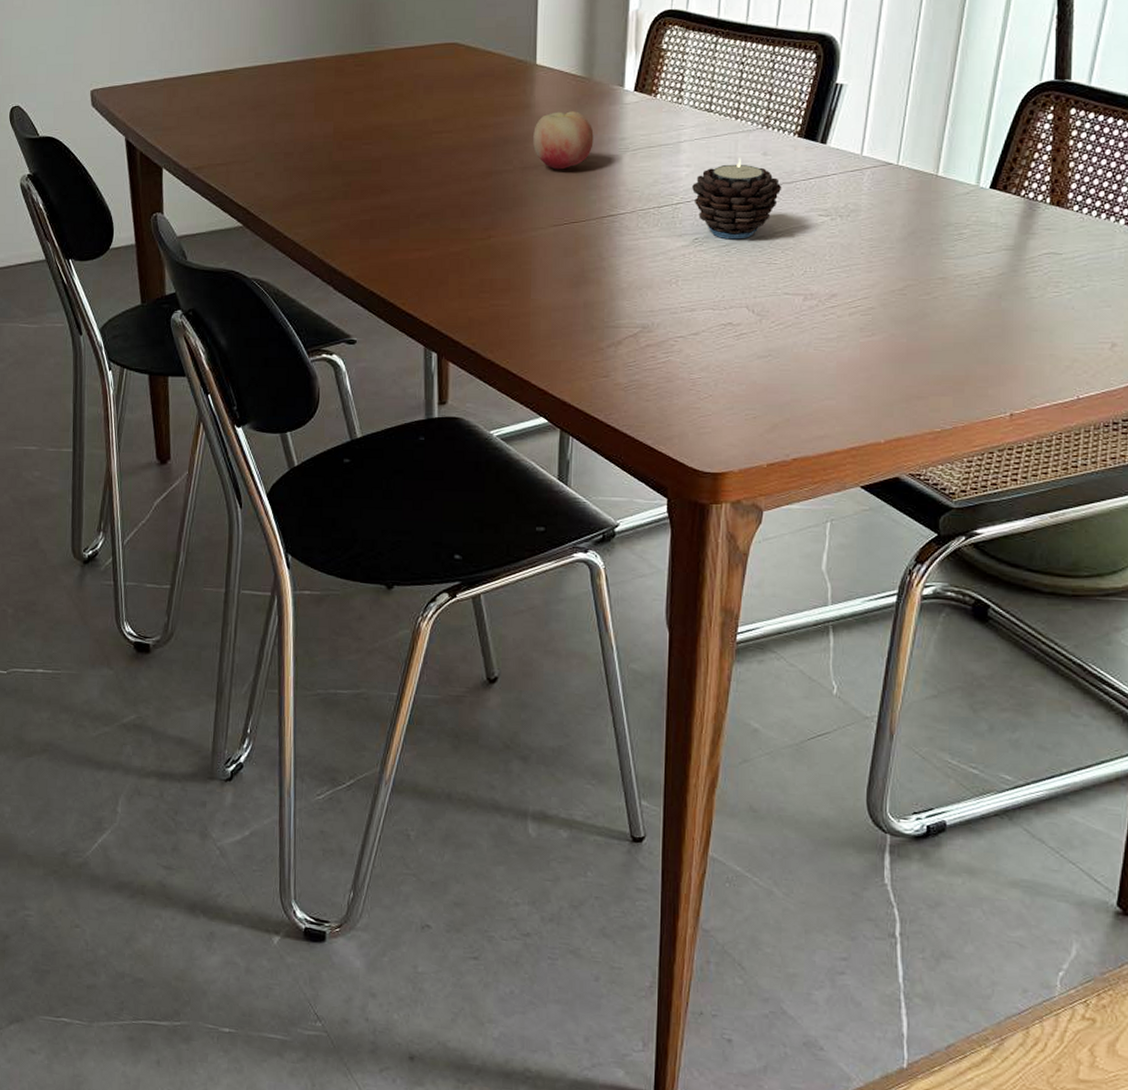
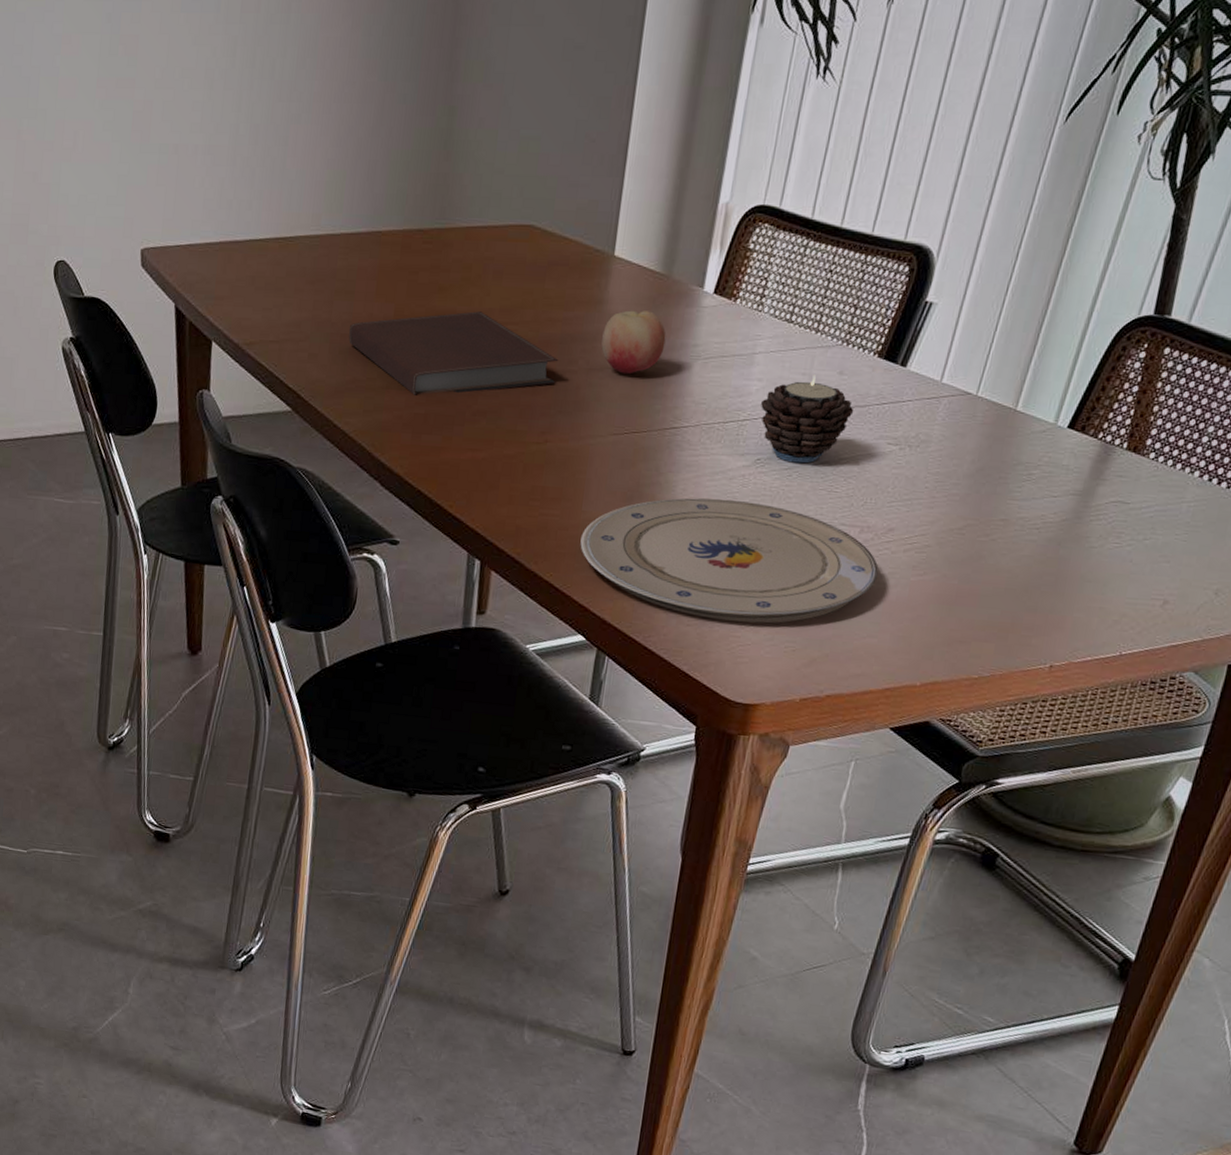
notebook: none [292,123,494,203] -> present [348,311,559,395]
plate: none [533,278,827,393] -> present [580,498,878,624]

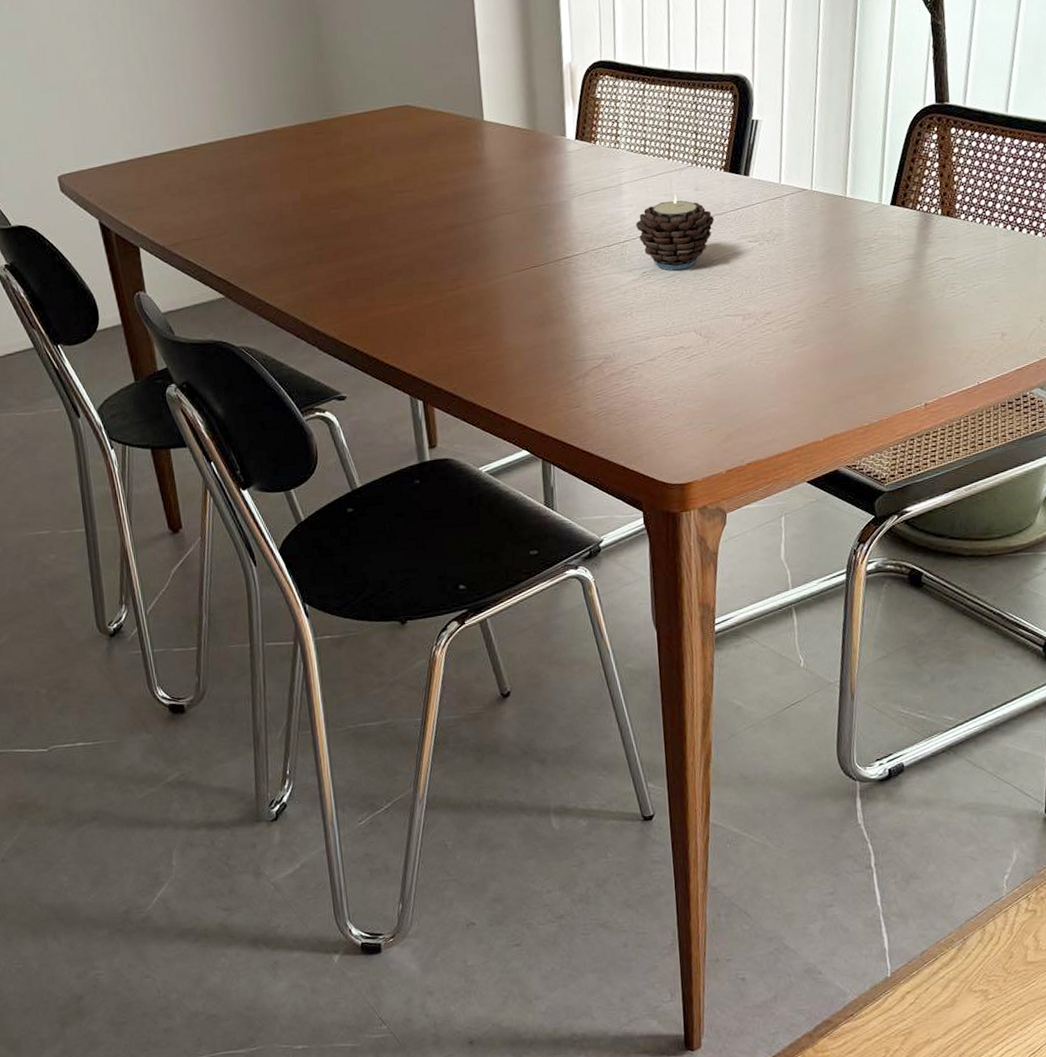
notebook: present [348,311,559,395] -> none [263,185,457,266]
plate: present [580,498,878,624] -> none [507,309,766,416]
fruit: present [601,310,666,375] -> none [488,162,544,219]

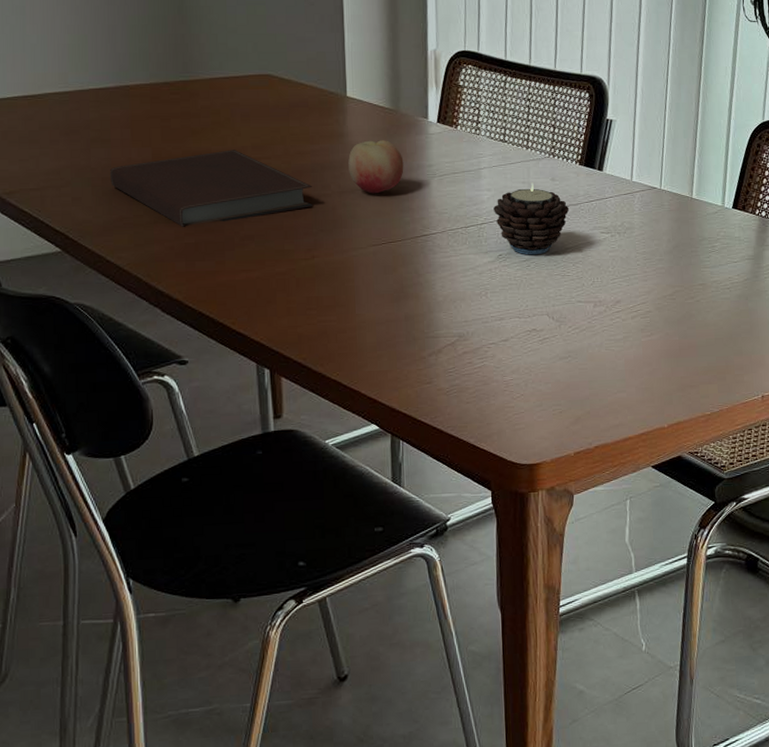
notebook: none [263,185,457,266] -> present [110,150,314,227]
fruit: none [488,162,544,219] -> present [348,140,404,194]

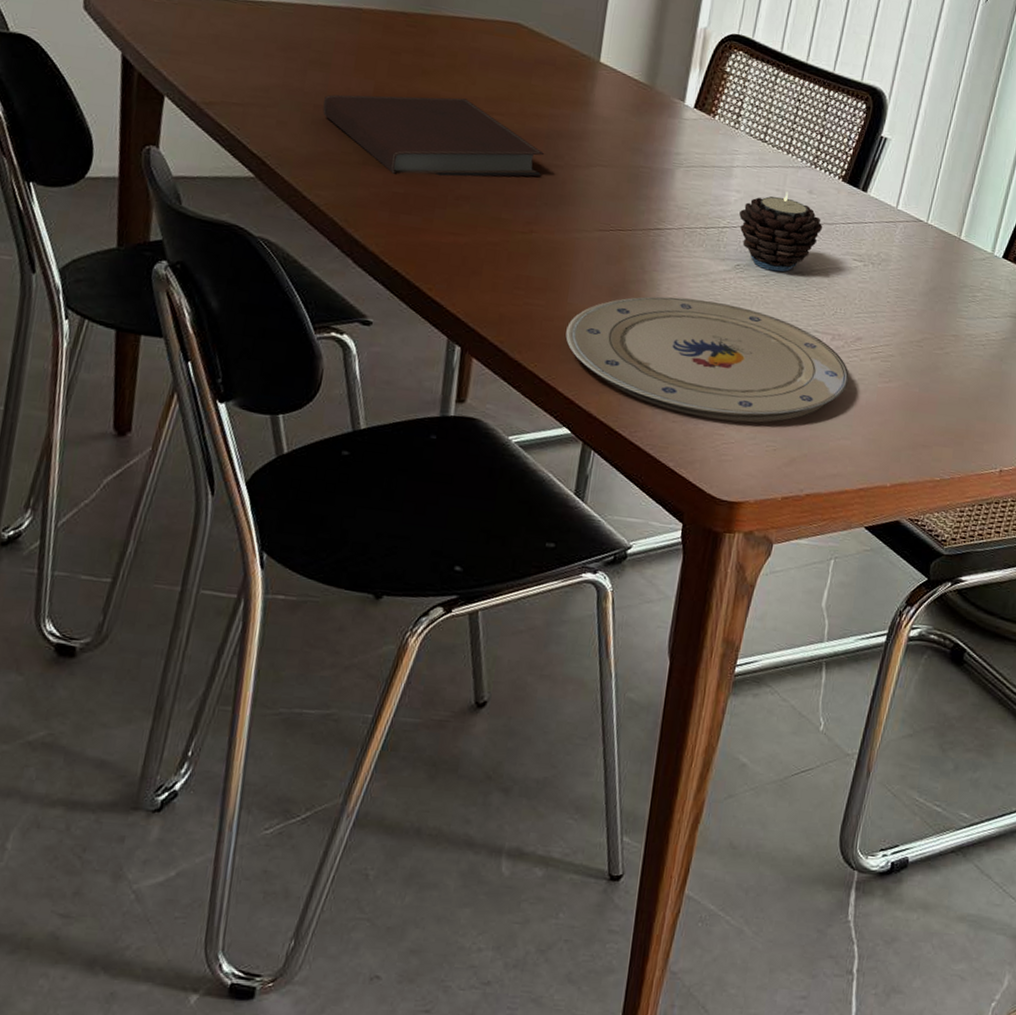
fruit: present [348,140,404,194] -> none [587,114,650,175]
plate: none [359,291,615,395] -> present [565,296,849,423]

